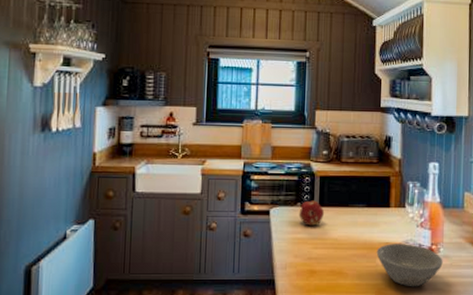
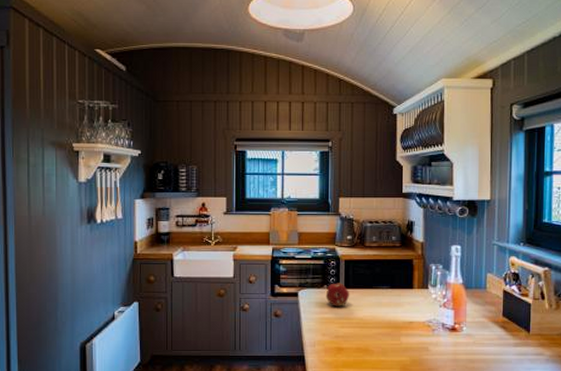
bowl: present [376,244,443,287] -> none [400,323,466,364]

